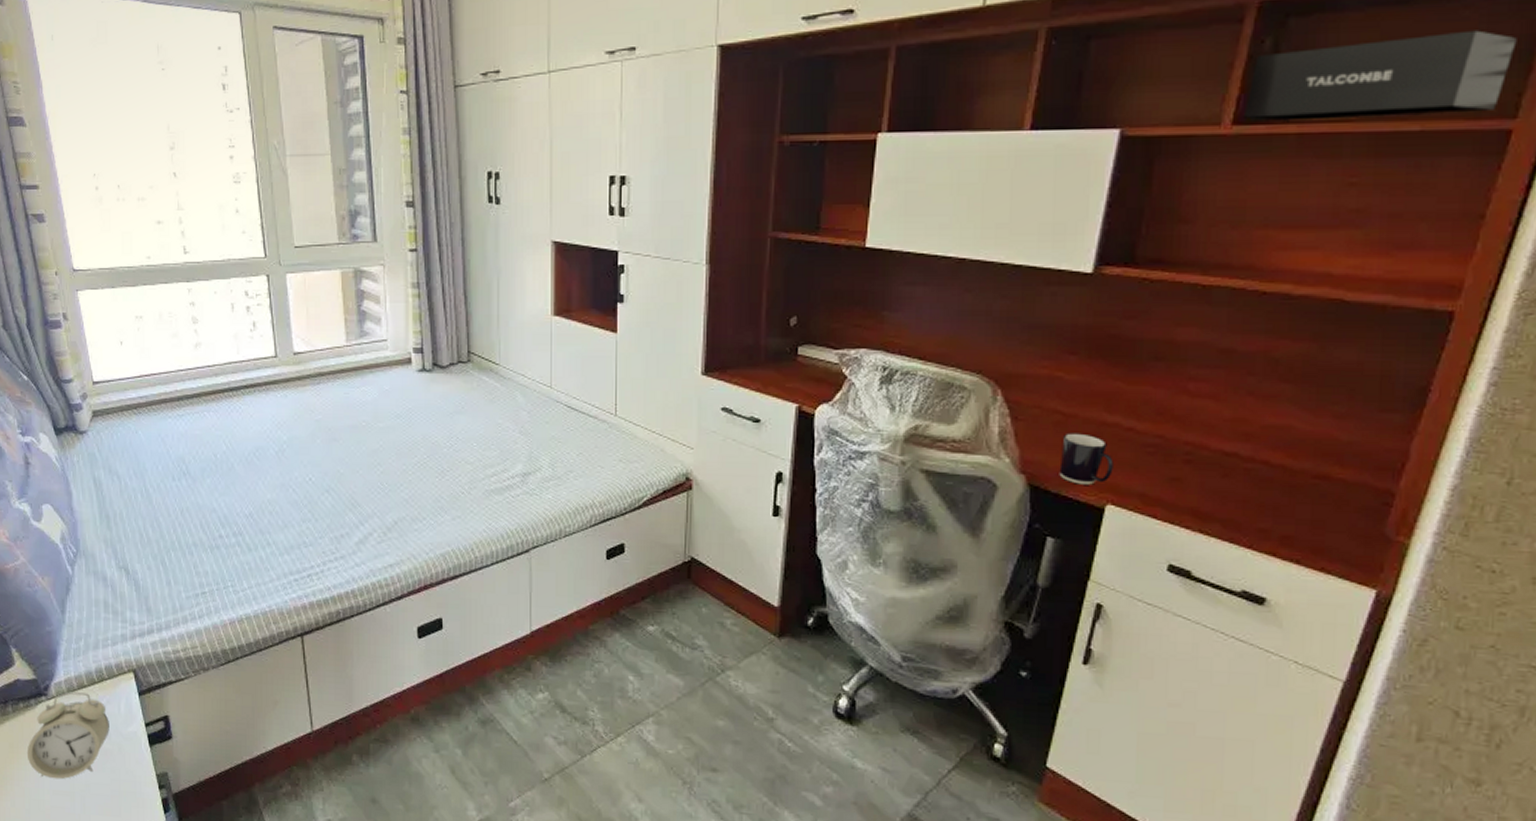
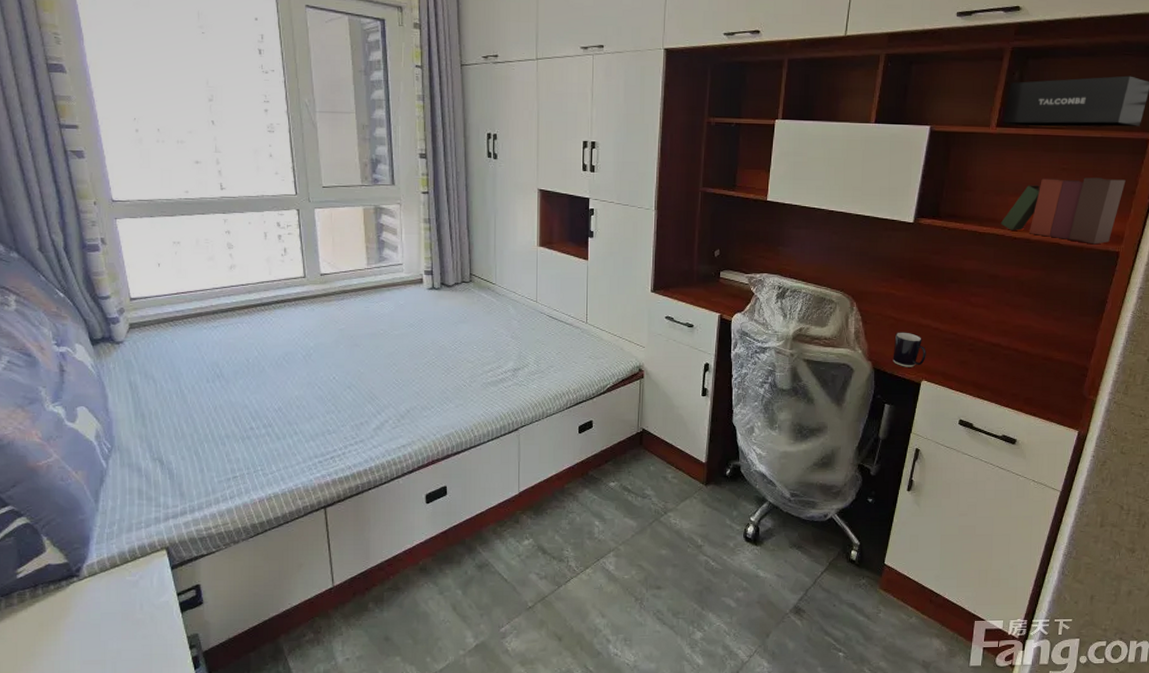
alarm clock: present [26,692,110,779] -> none [57,571,142,651]
books: none [1238,195,1467,301] -> present [1000,177,1126,245]

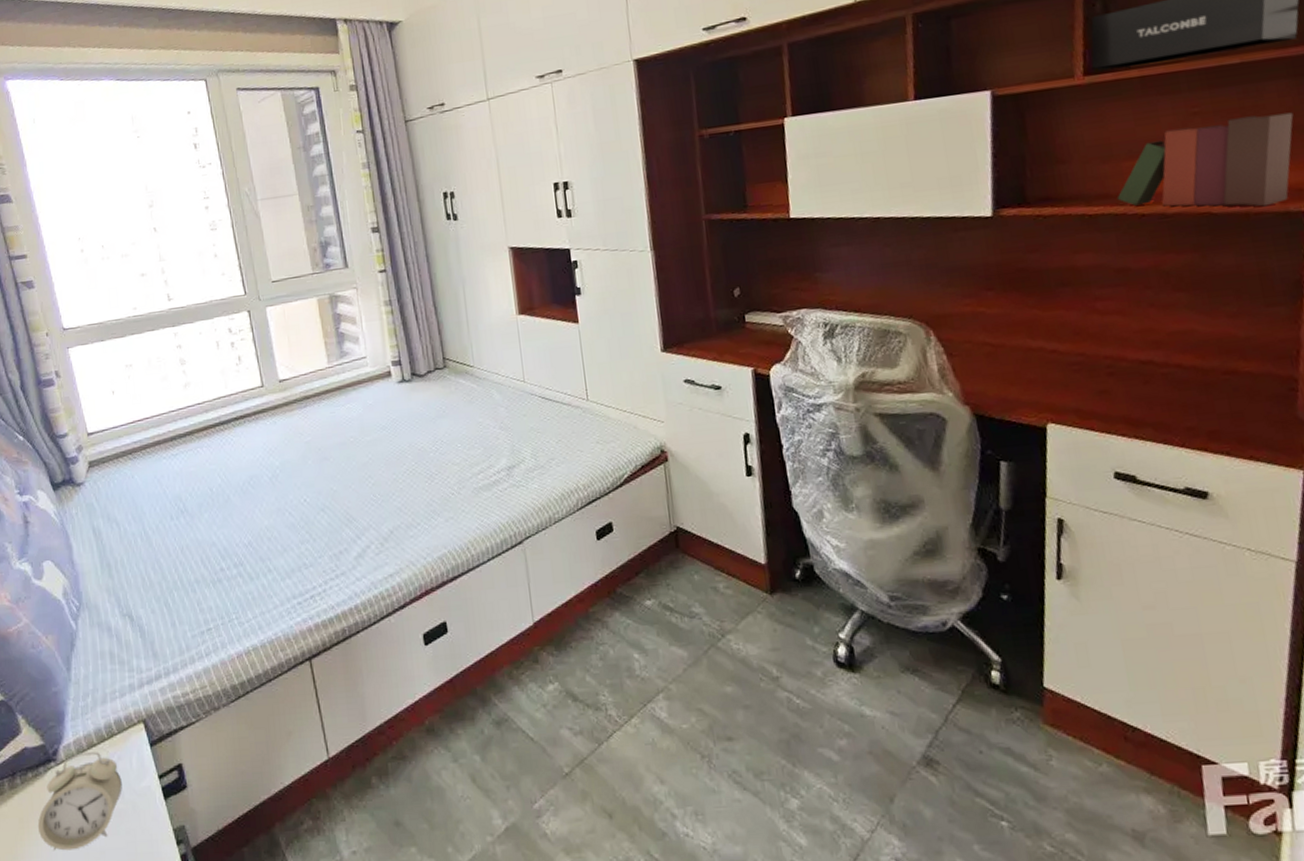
alarm clock: none [57,571,142,651] -> present [37,752,122,851]
mug: present [893,332,926,367] -> none [995,360,1047,409]

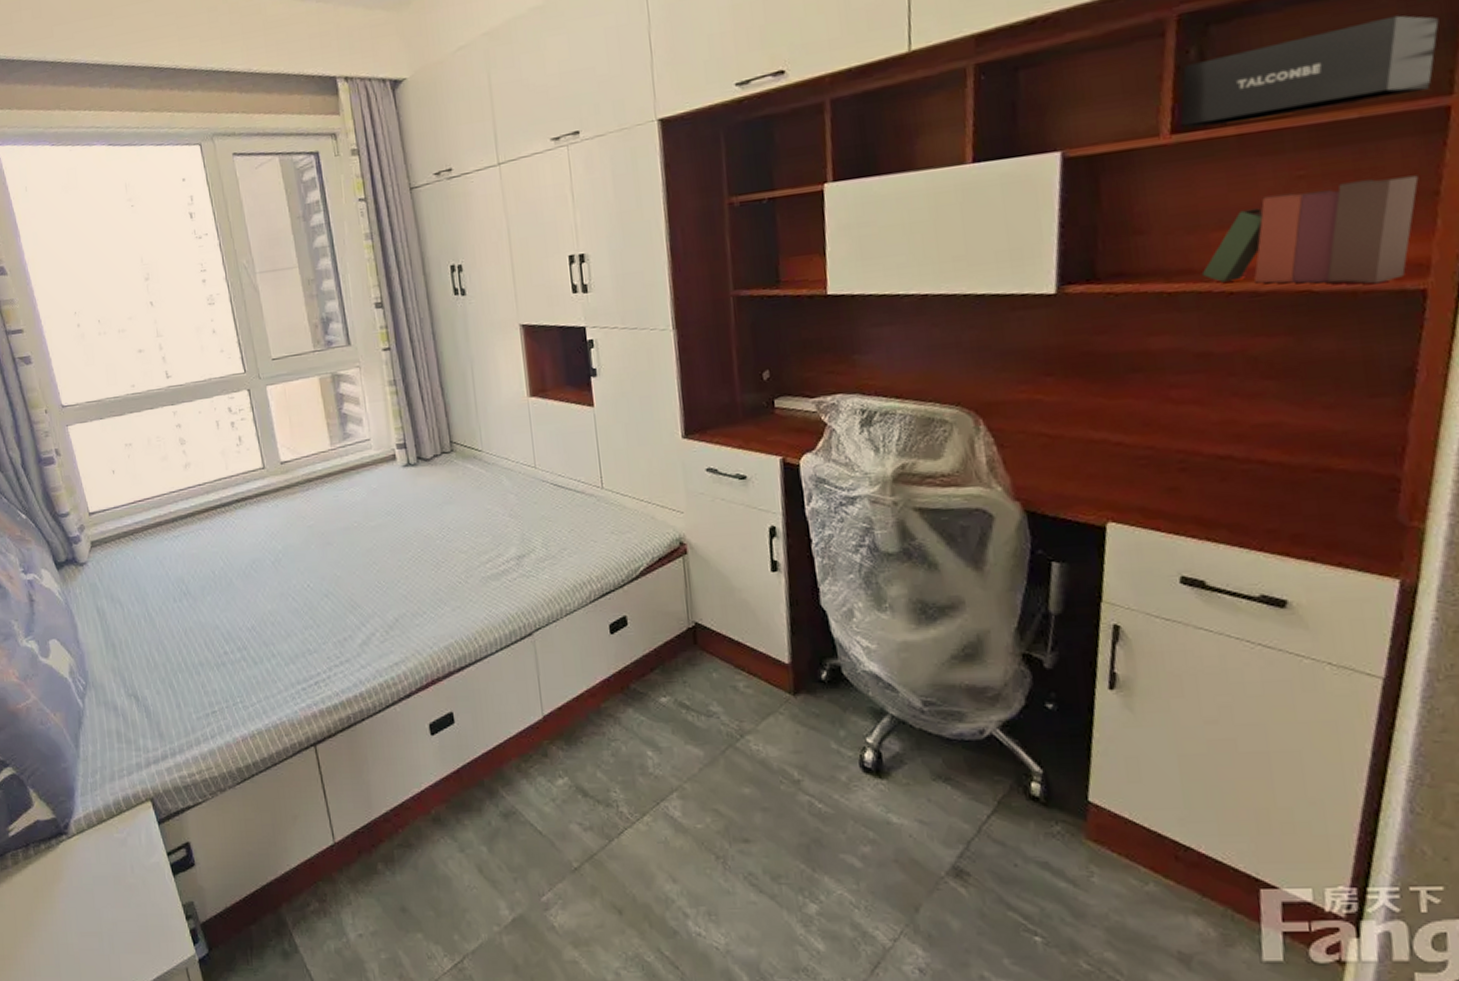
alarm clock: present [37,752,122,851] -> none [51,827,132,920]

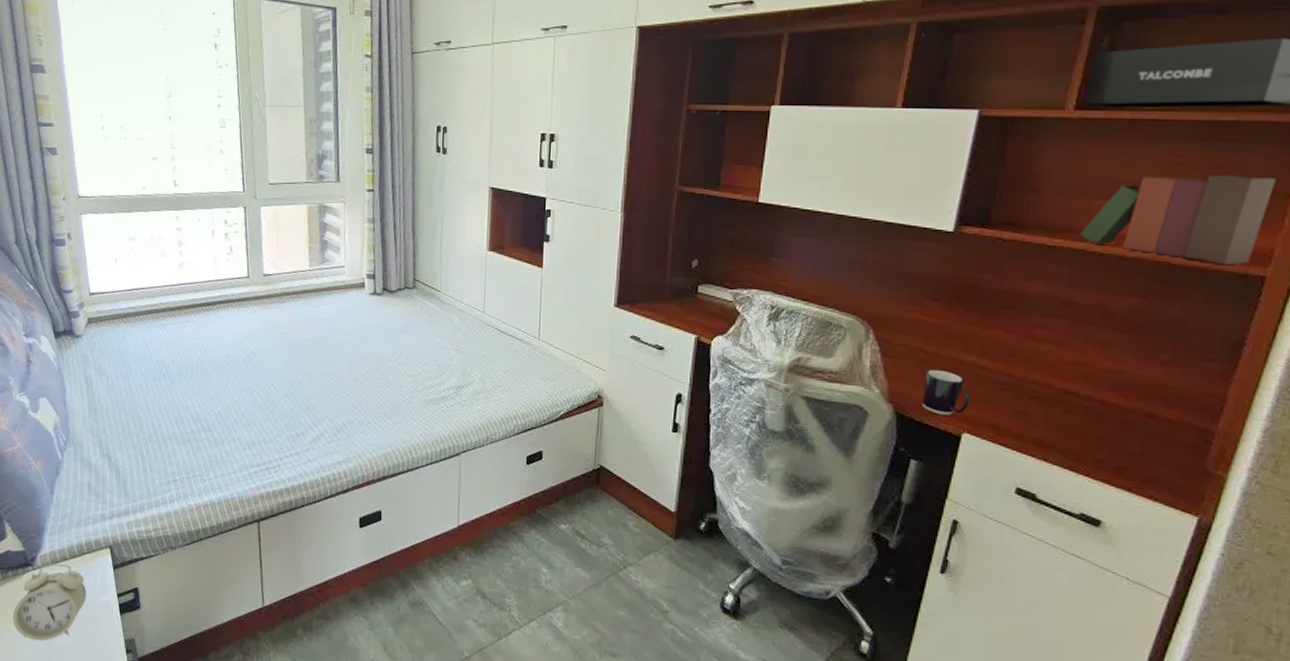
alarm clock: none [51,827,132,920] -> present [12,563,86,641]
mug: none [1051,453,1109,506] -> present [922,369,970,415]

